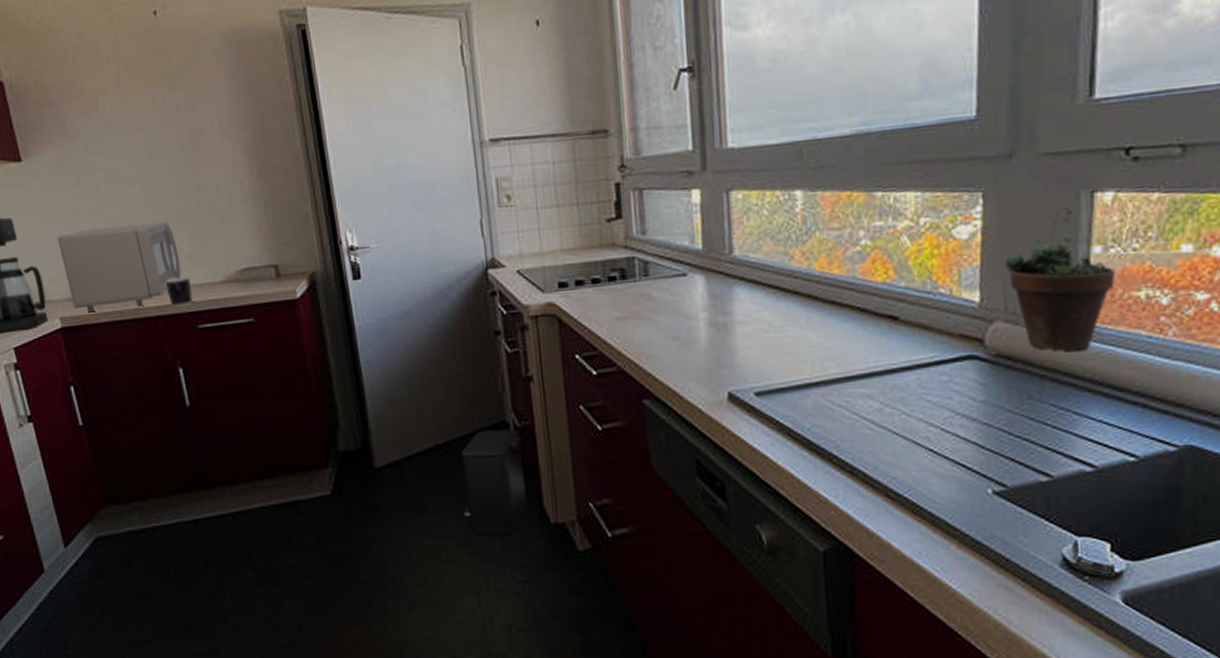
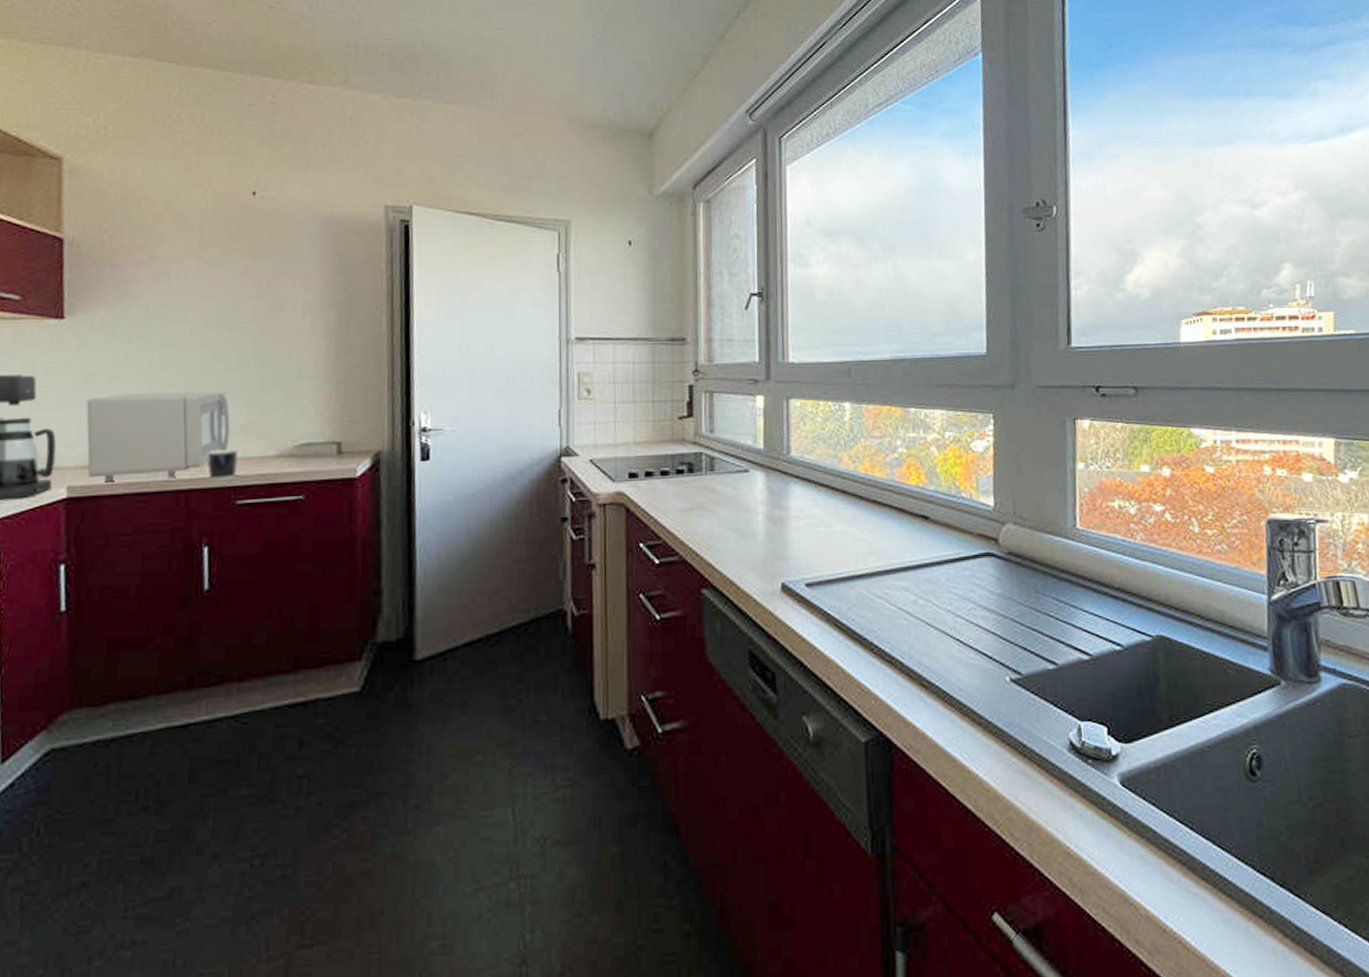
pedal bin: present [461,429,527,536] -> none [508,617,579,735]
succulent plant: present [1004,206,1115,351] -> none [1011,429,1095,551]

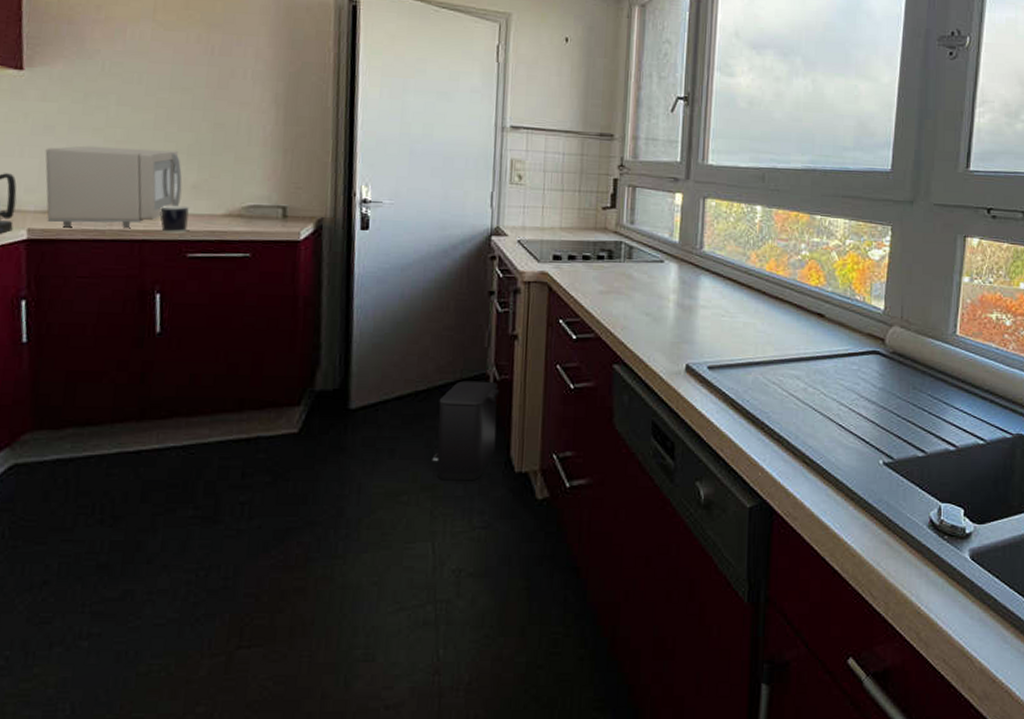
pedal bin: none [508,617,579,735] -> present [432,380,500,481]

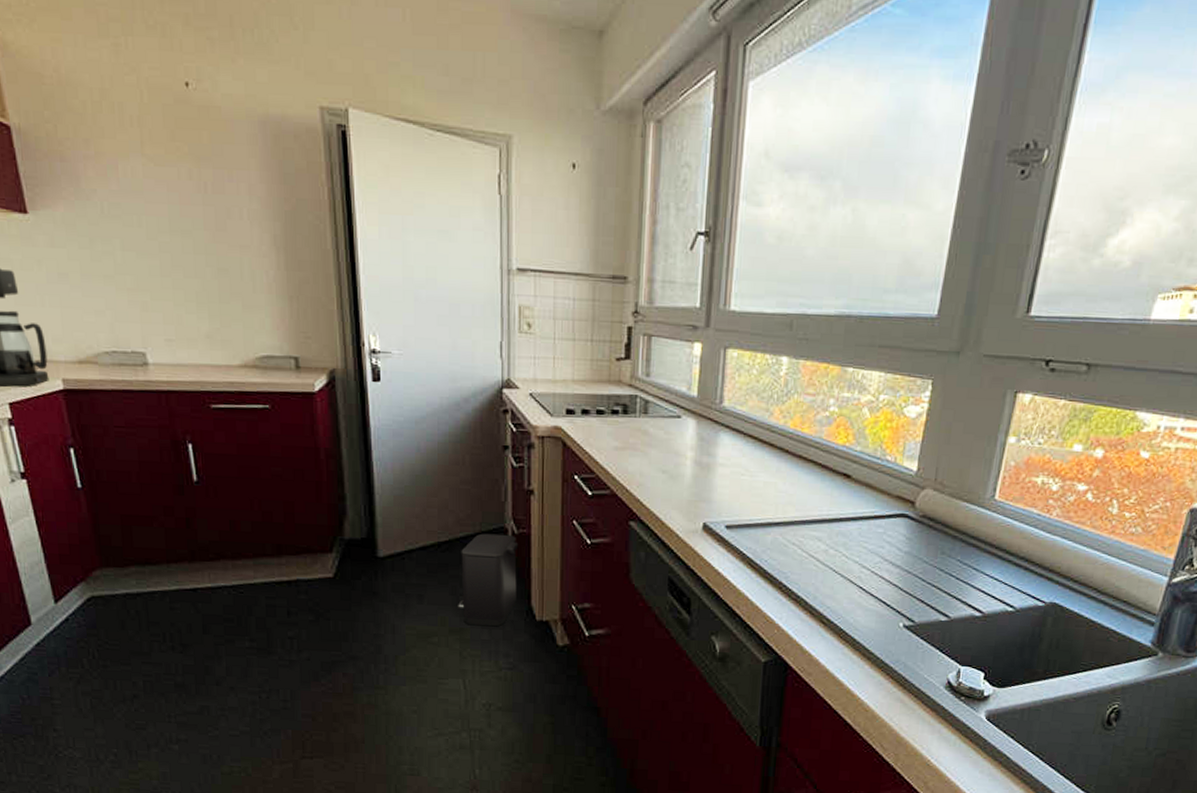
microwave: present [45,145,183,228] -> none [63,294,197,378]
mug: present [159,205,189,235] -> none [178,355,207,386]

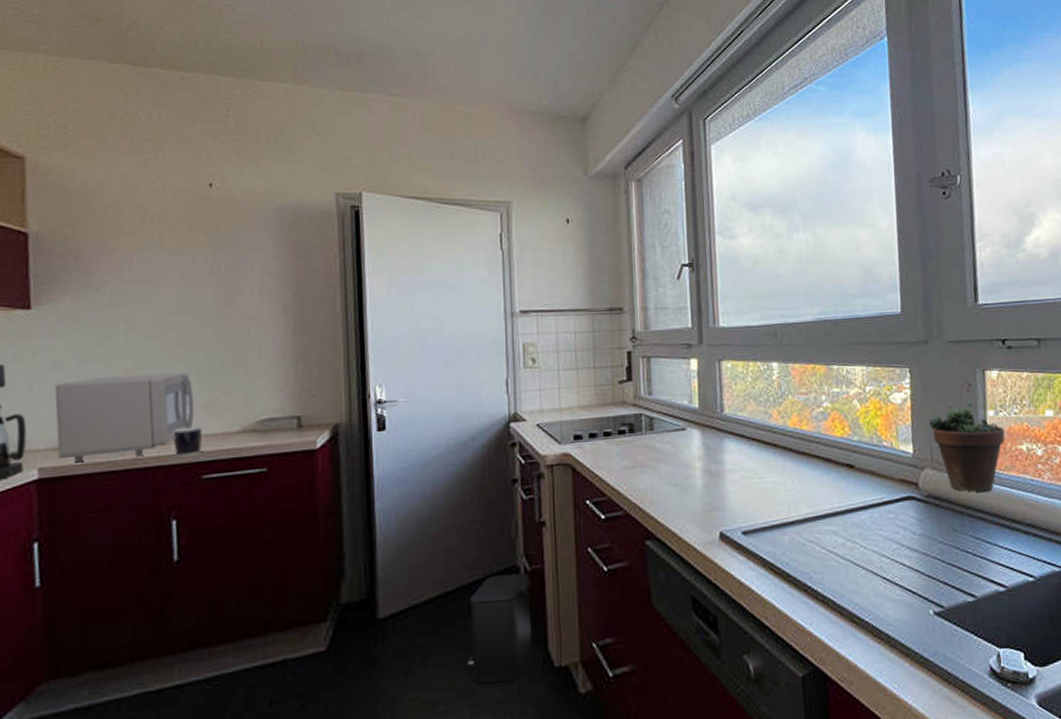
microwave: none [63,294,197,378] -> present [54,372,195,463]
mug: none [178,355,207,386] -> present [171,427,202,459]
succulent plant: none [940,401,1022,519] -> present [928,380,1005,492]

